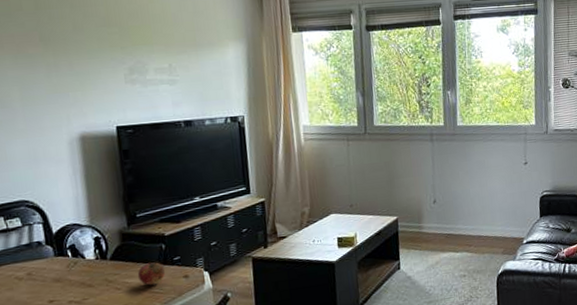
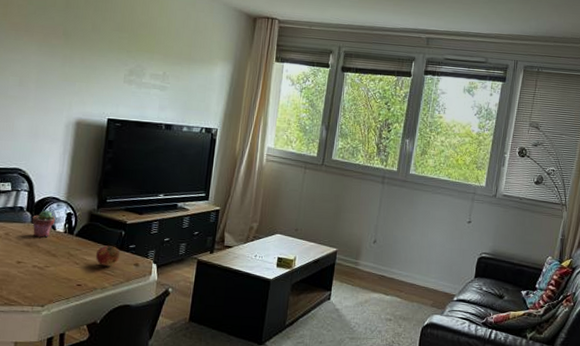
potted succulent: none [54,239,83,271] -> present [31,210,56,238]

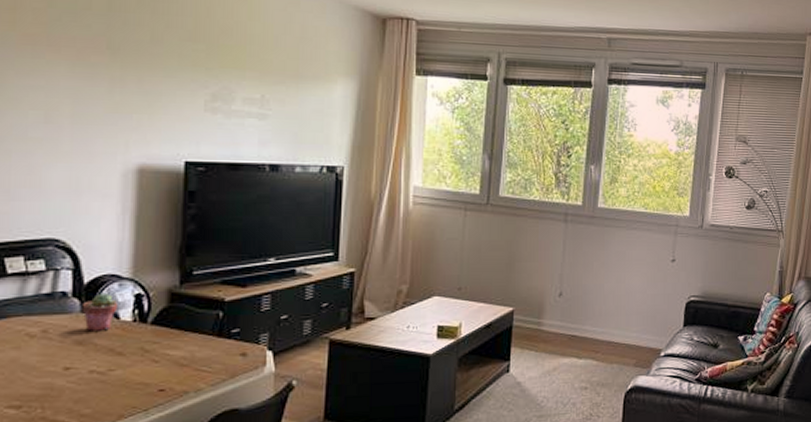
fruit: present [95,245,120,267] -> none [182,333,219,361]

